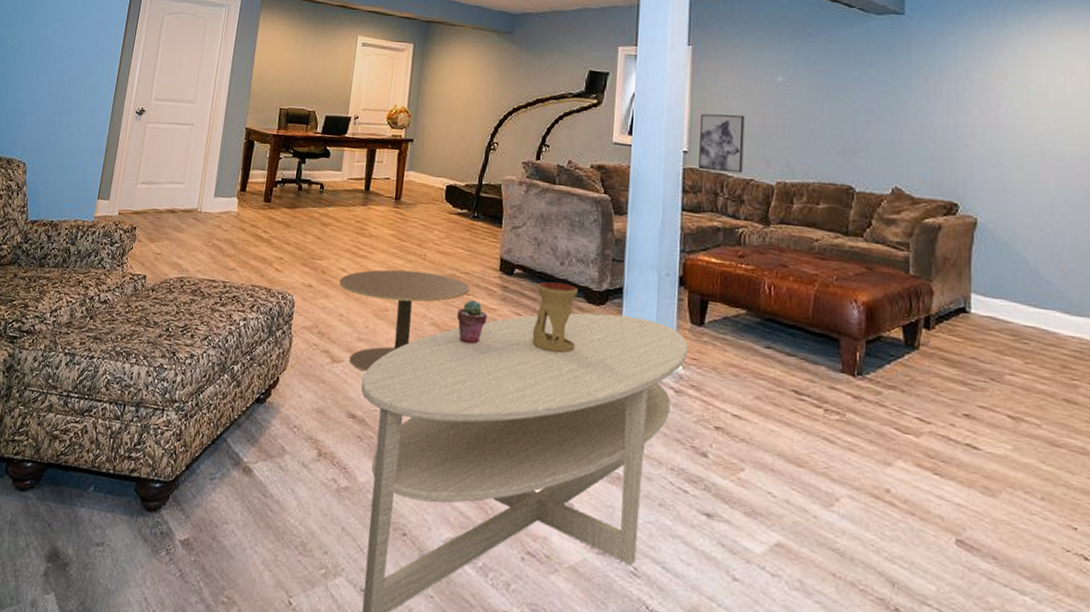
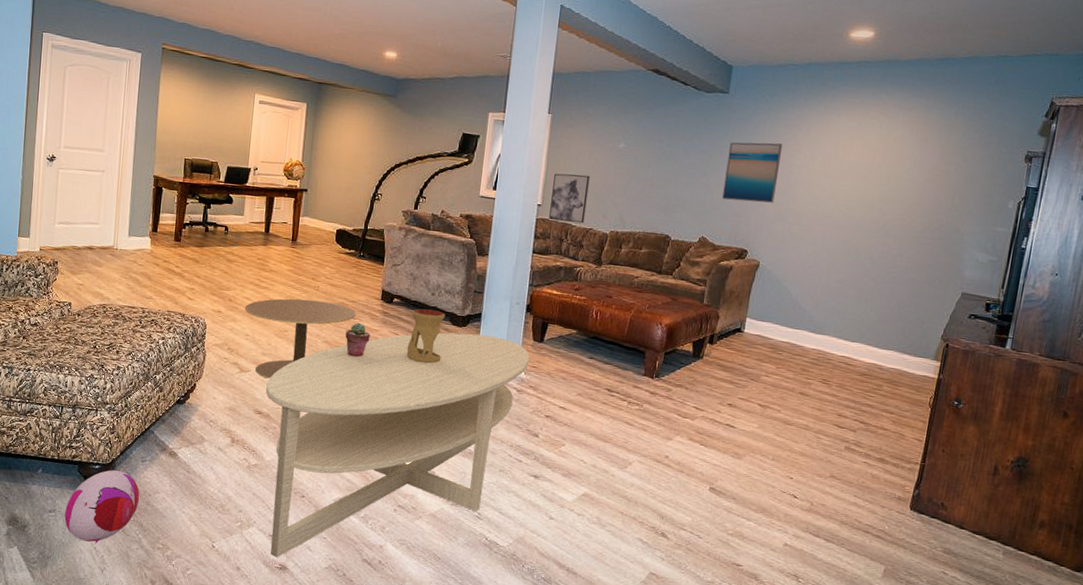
plush toy: none [113,487,205,594] -> present [64,468,140,545]
wall art: none [915,70,984,144] -> present [722,142,783,203]

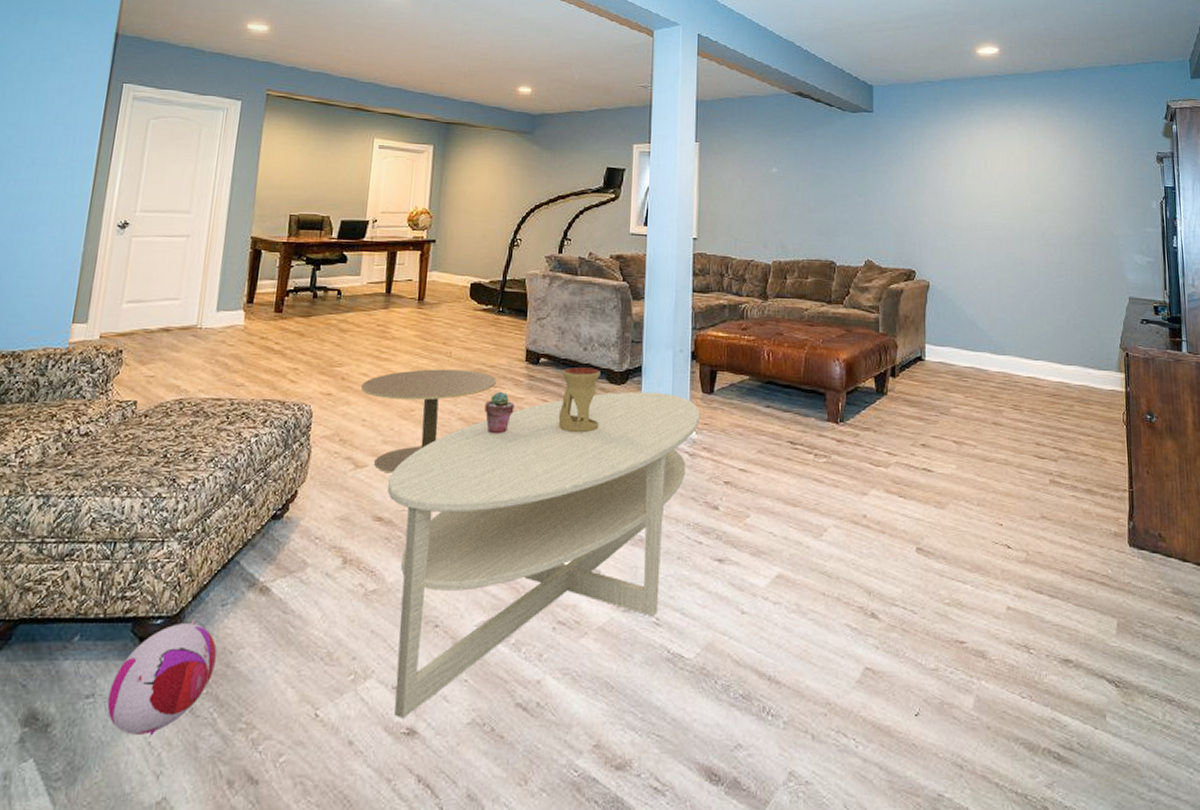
wall art: present [549,173,590,224] -> none [707,203,745,256]
wall art: present [722,142,783,203] -> none [881,158,933,220]

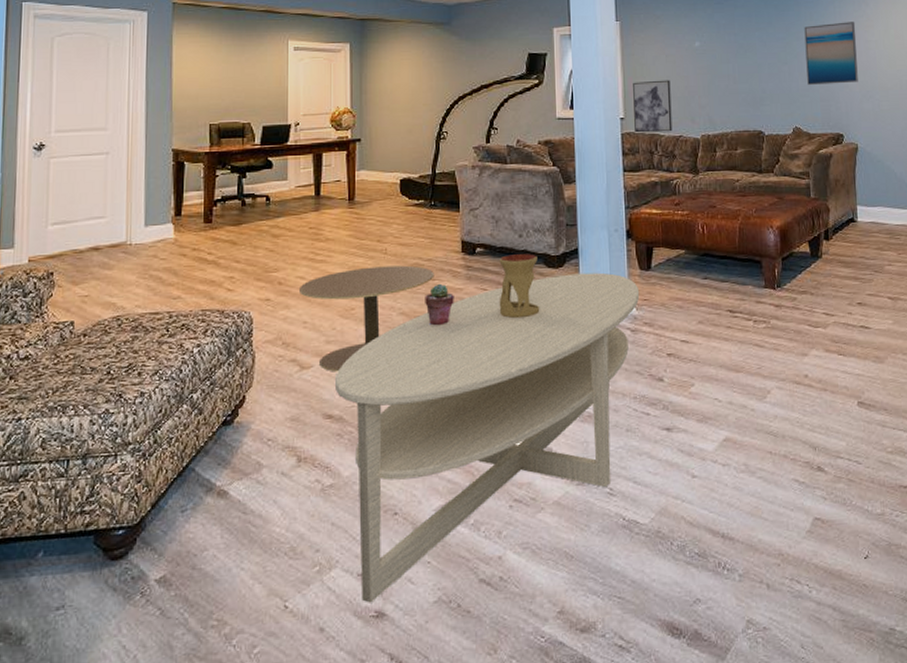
plush toy: present [107,619,217,738] -> none [78,526,182,642]
wall art: none [707,203,745,256] -> present [633,80,673,133]
wall art: none [881,158,933,220] -> present [804,22,858,86]

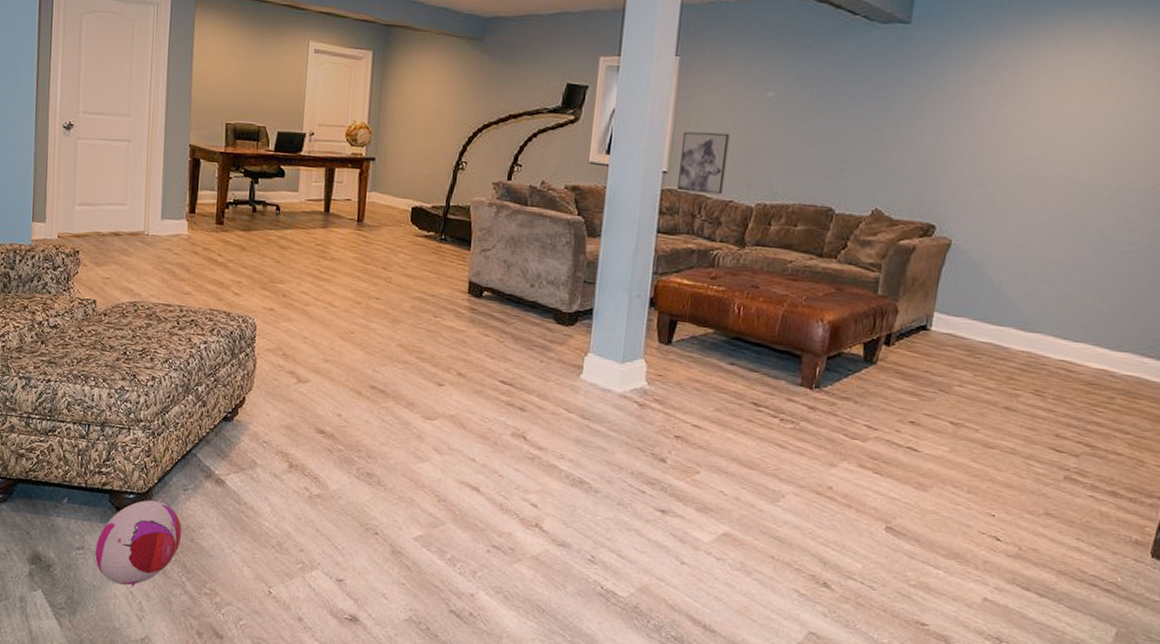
plush toy: none [78,526,182,642] -> present [95,498,182,588]
side table: present [298,265,434,372] -> none [301,292,437,391]
coffee table: present [335,272,640,603] -> none [329,333,655,607]
potted succulent: present [425,283,454,326] -> none [424,321,455,365]
oil burner: present [499,254,540,319] -> none [499,303,548,372]
wall art: present [804,22,858,86] -> none [902,86,983,164]

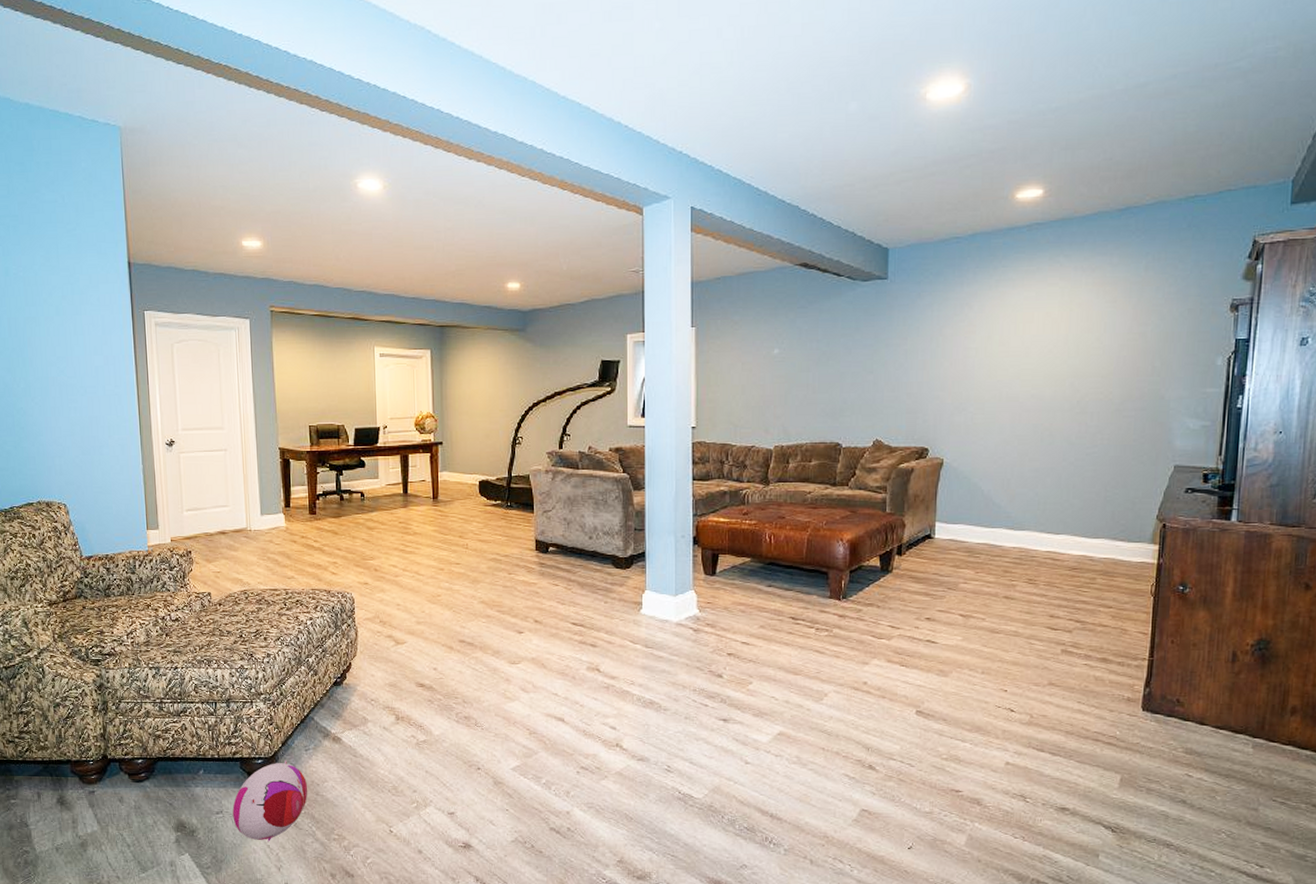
wall art: present [677,131,730,195] -> none [706,388,745,442]

